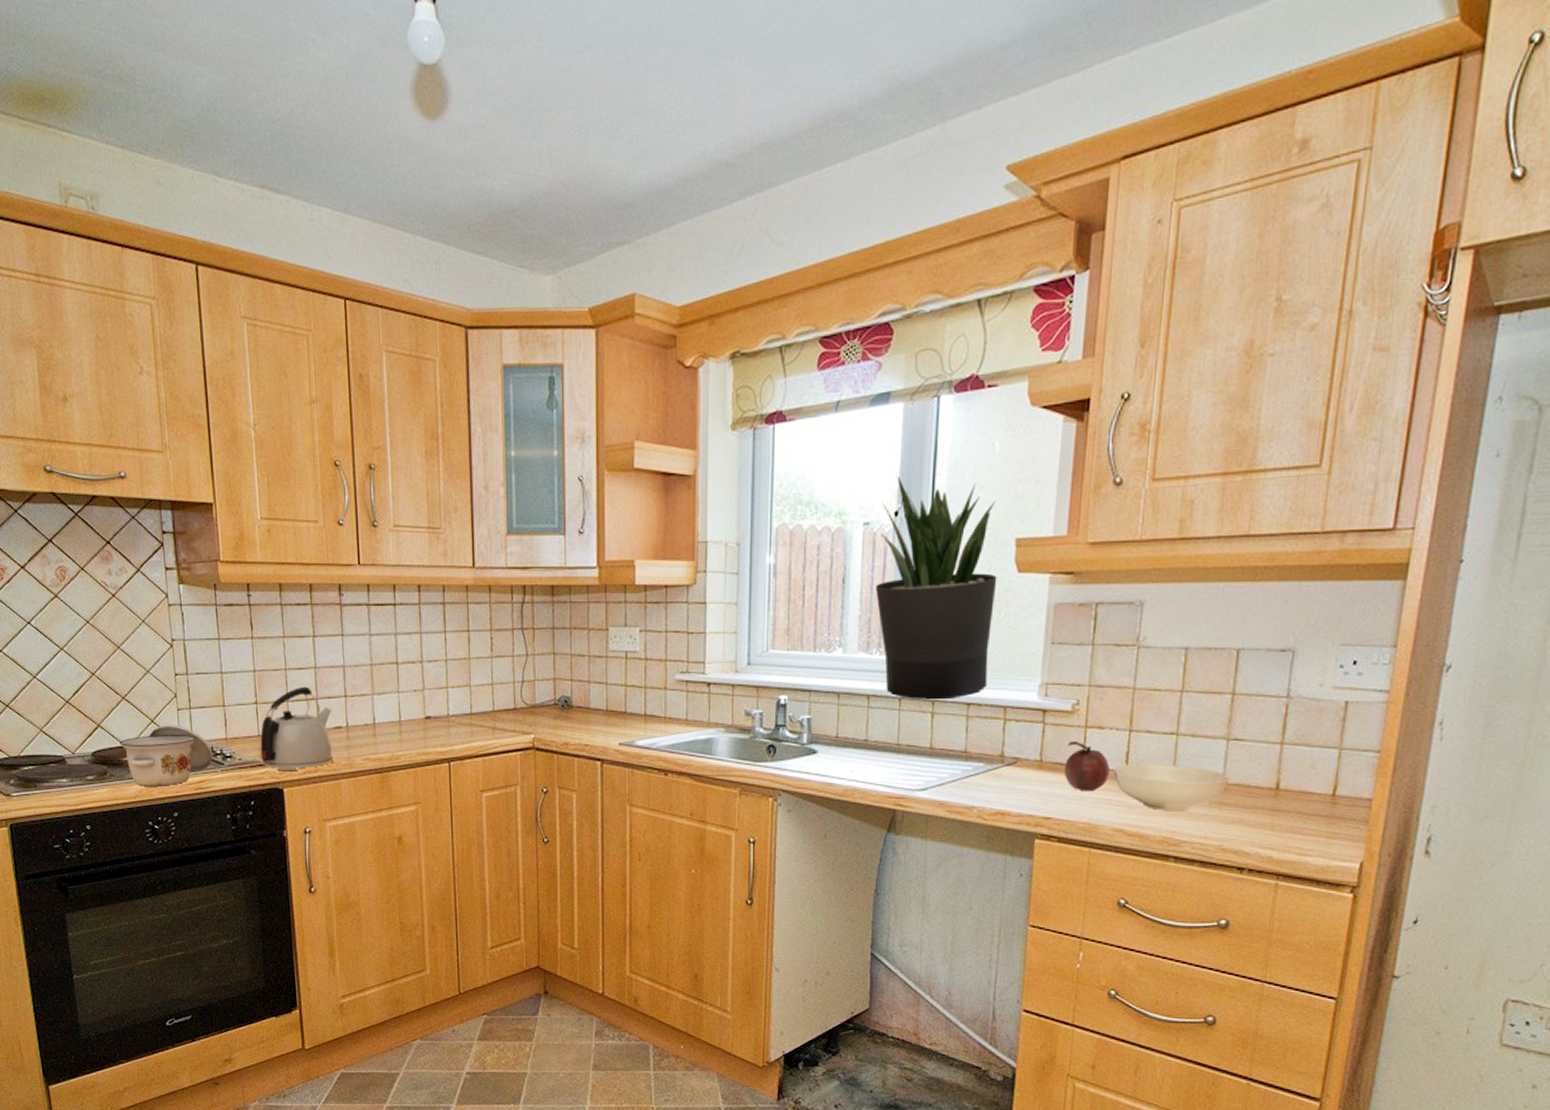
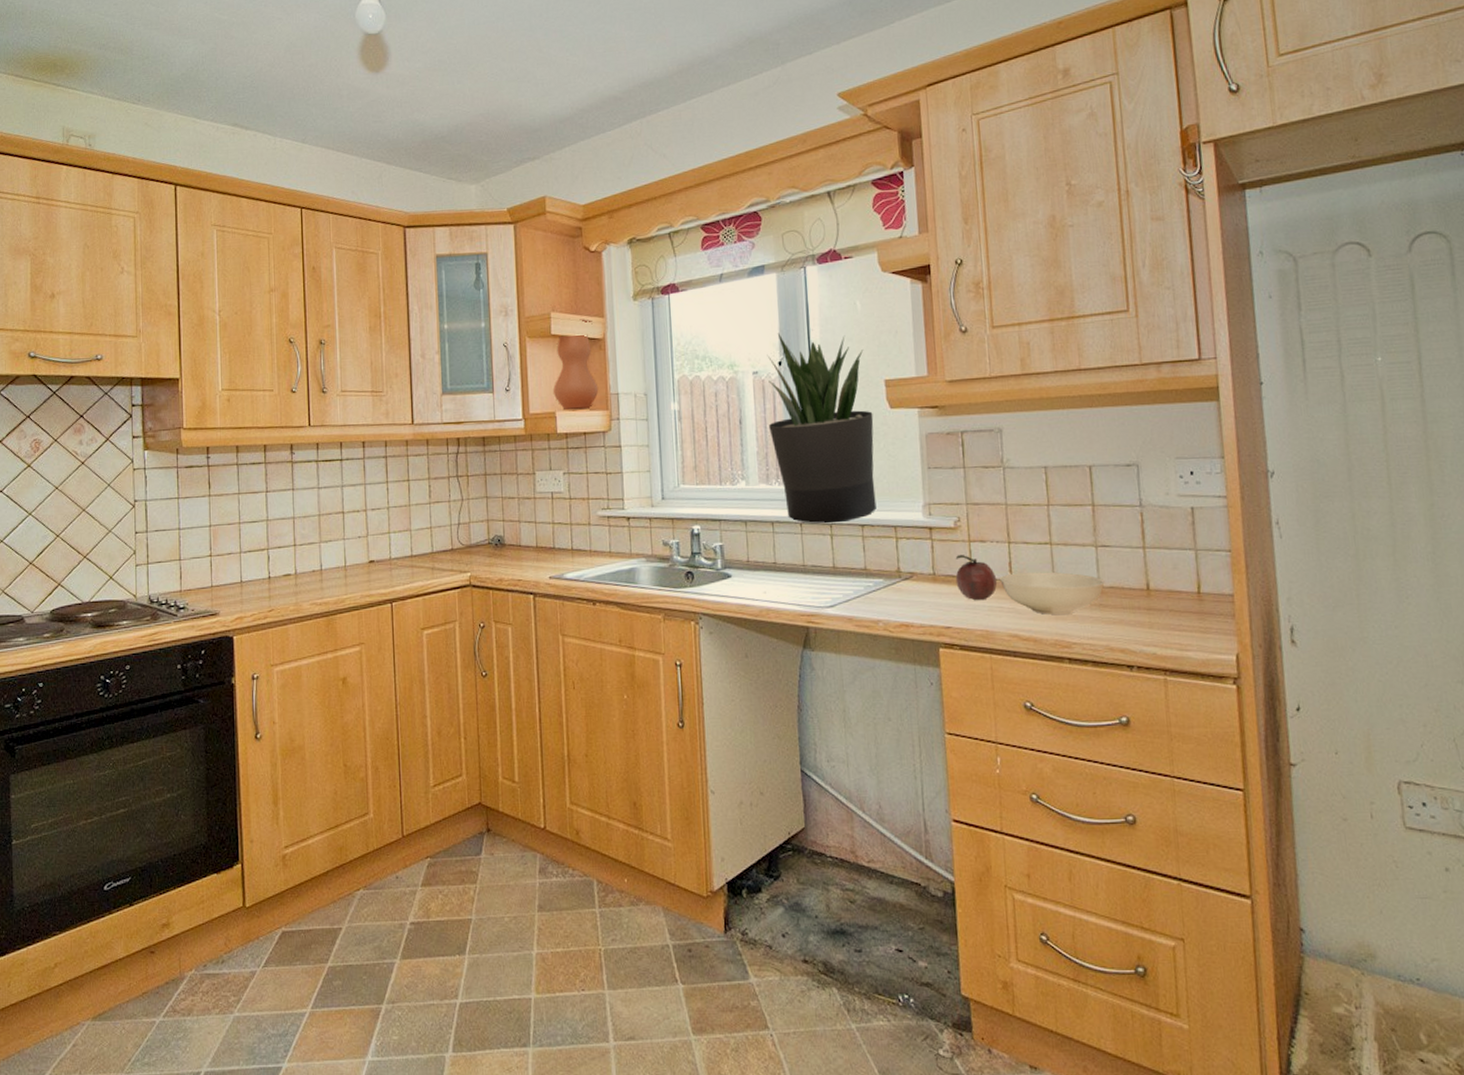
cooking pot: present [119,724,213,786] -> none [78,579,167,641]
kettle: present [260,686,334,772] -> none [212,538,282,620]
vase: none [634,452,685,559] -> present [554,320,599,411]

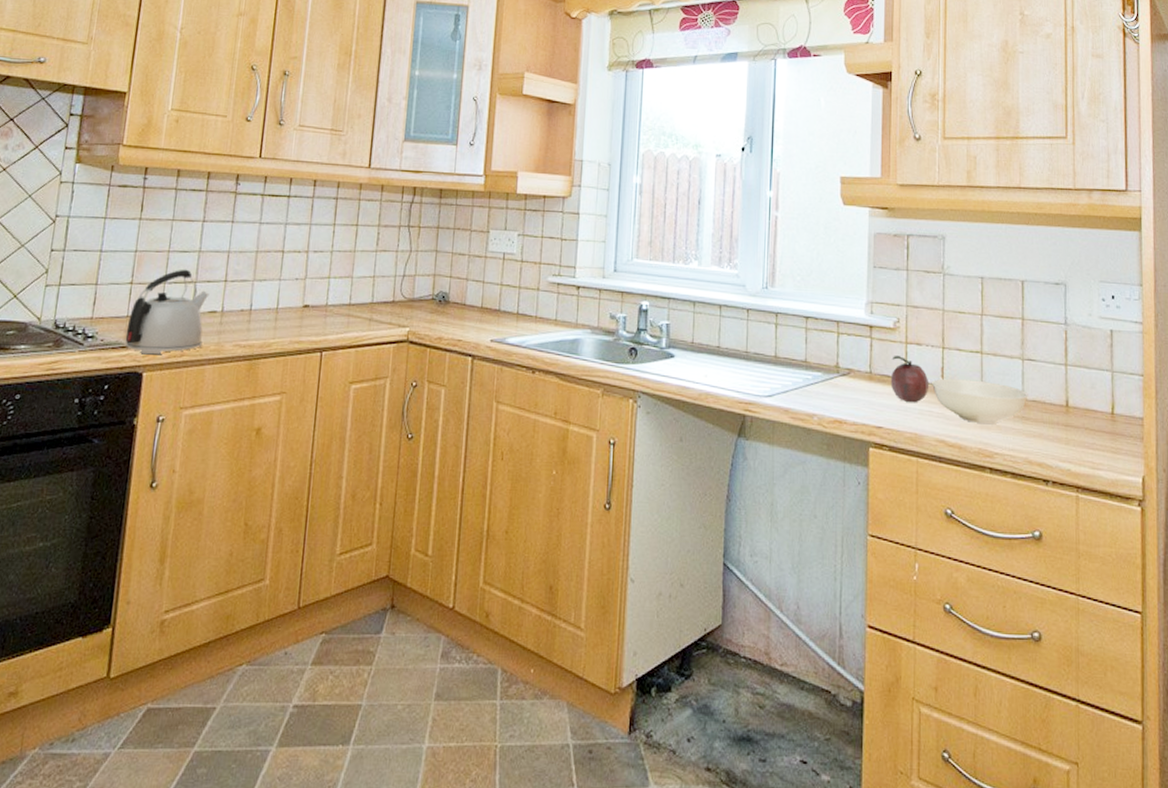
kettle: none [212,538,282,620] -> present [125,269,210,355]
vase: present [554,320,599,411] -> none [518,84,565,173]
planter: present [767,333,877,524] -> none [726,119,827,313]

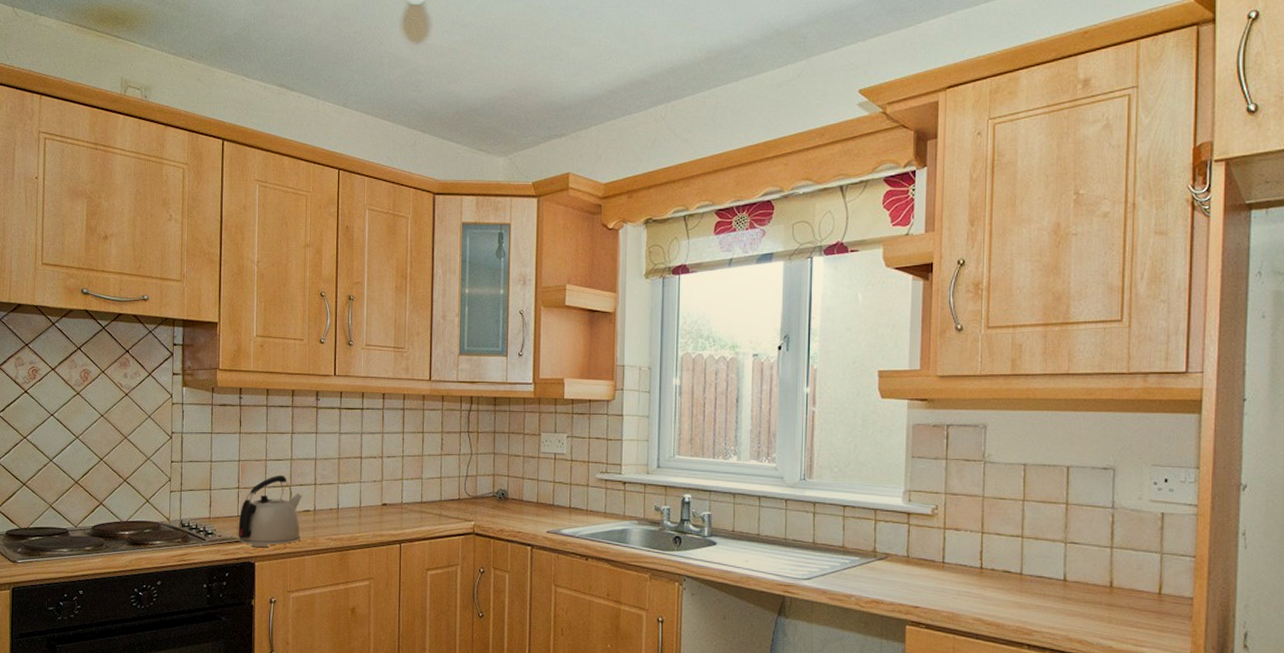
fruit: present [890,356,929,403] -> none [928,541,968,585]
bowl: present [931,378,1028,425] -> none [969,561,1070,604]

